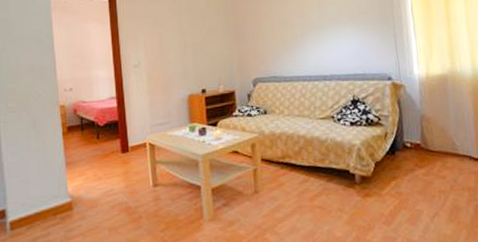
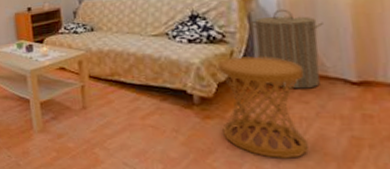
side table: none [374,136,447,230] -> present [217,55,310,159]
laundry hamper: none [400,95,453,166] -> present [250,9,323,89]

